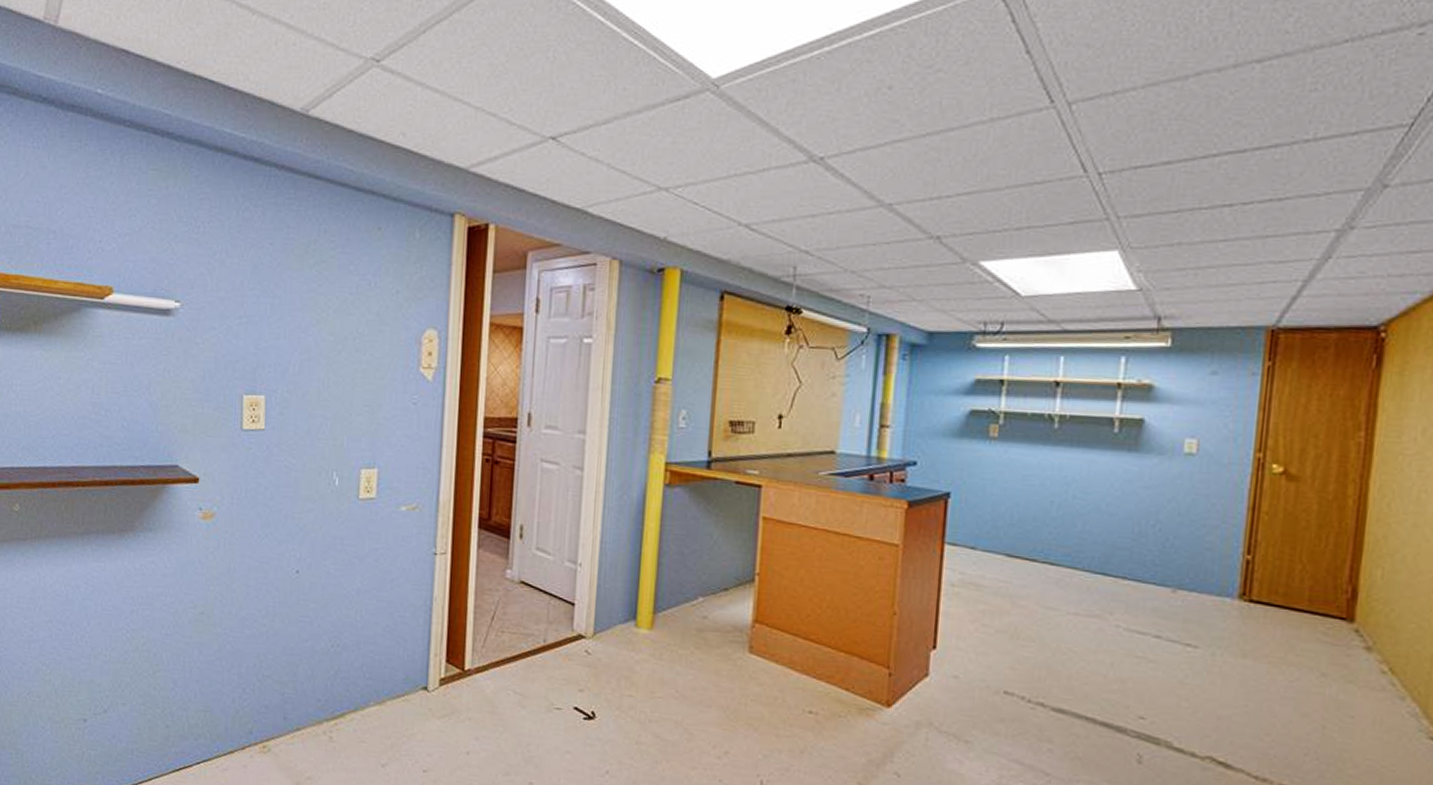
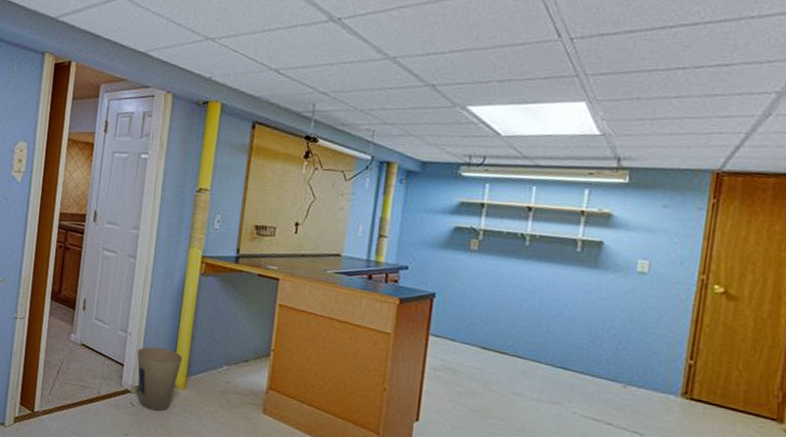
trash can: none [590,579,647,659] -> present [137,346,182,412]

